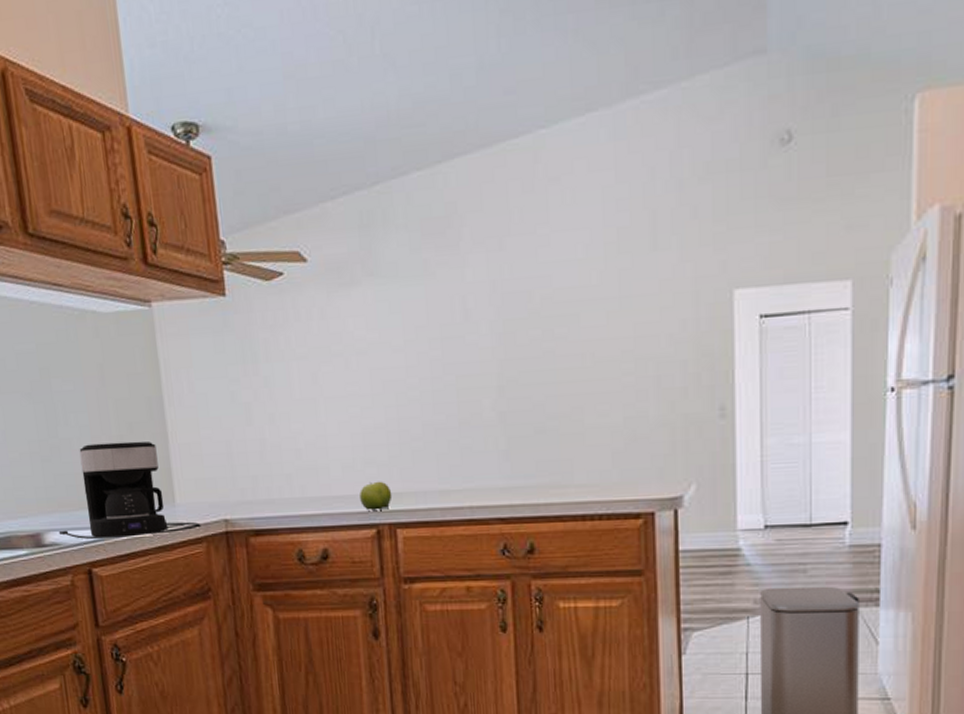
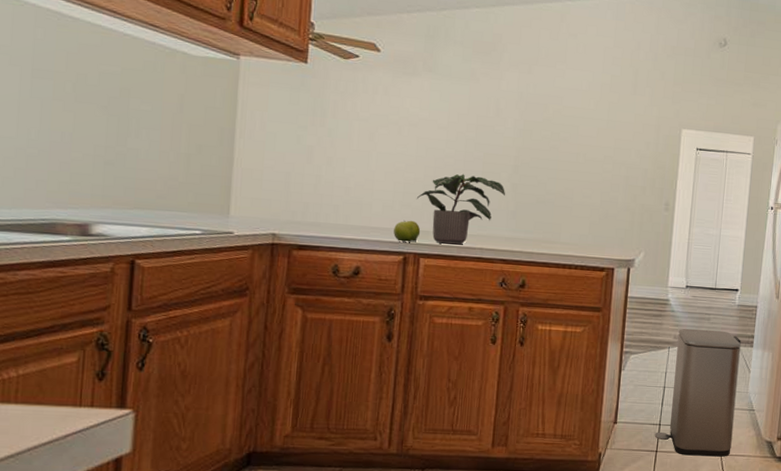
coffee maker: present [58,441,201,540] -> none [108,156,250,239]
potted plant: none [380,409,493,507] -> present [416,174,506,245]

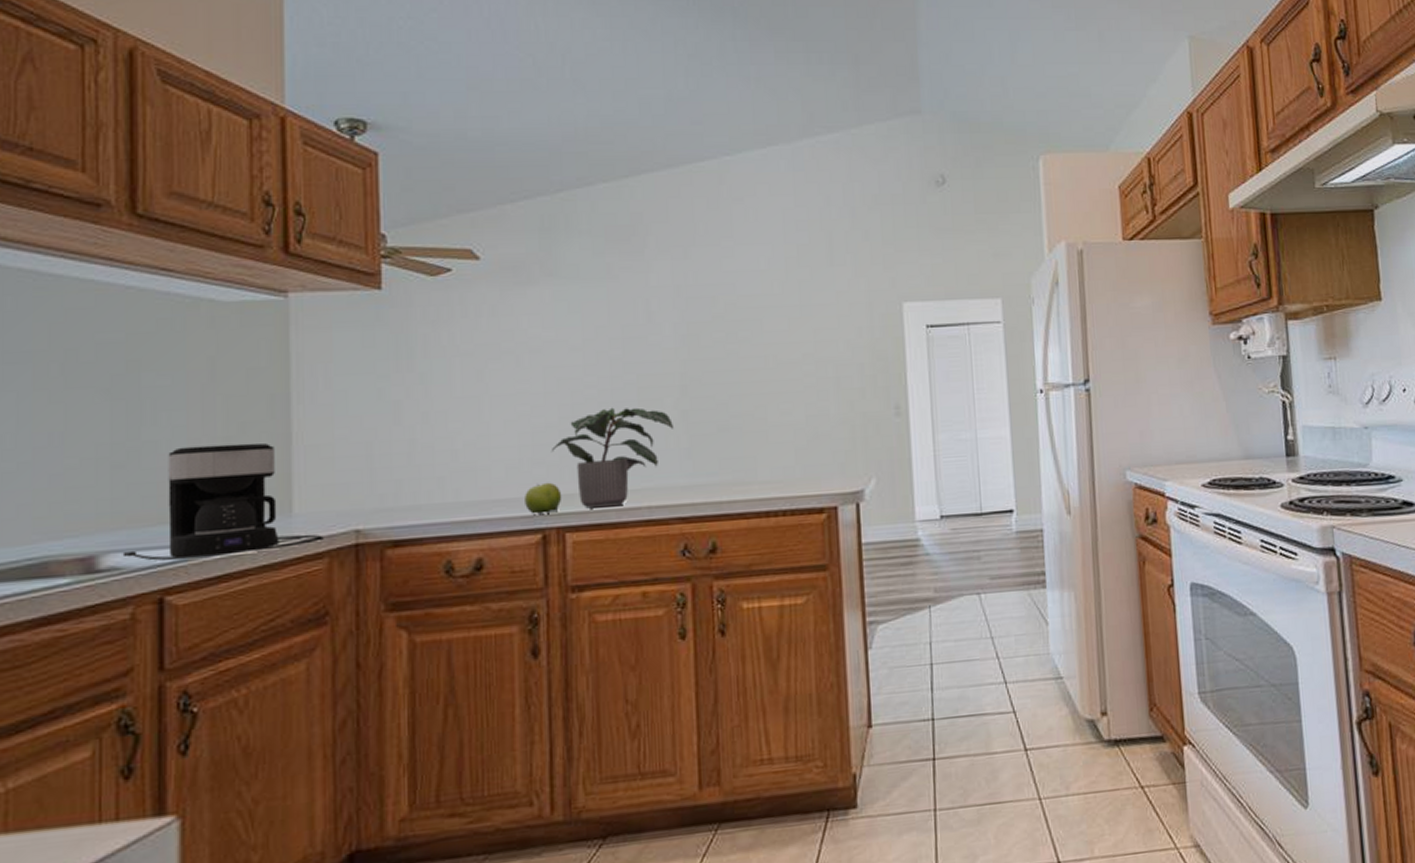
coffee maker: none [108,156,250,239] -> present [122,442,324,561]
pedal bin: present [654,328,741,457] -> none [927,571,1039,759]

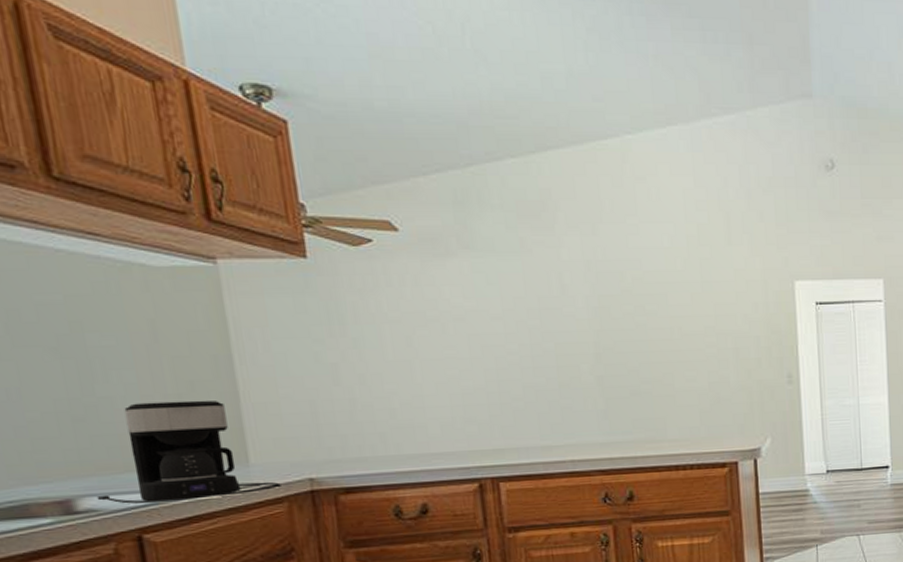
fruit: present [525,482,562,514] -> none [460,438,494,466]
potted plant: present [551,407,675,509] -> none [480,372,591,462]

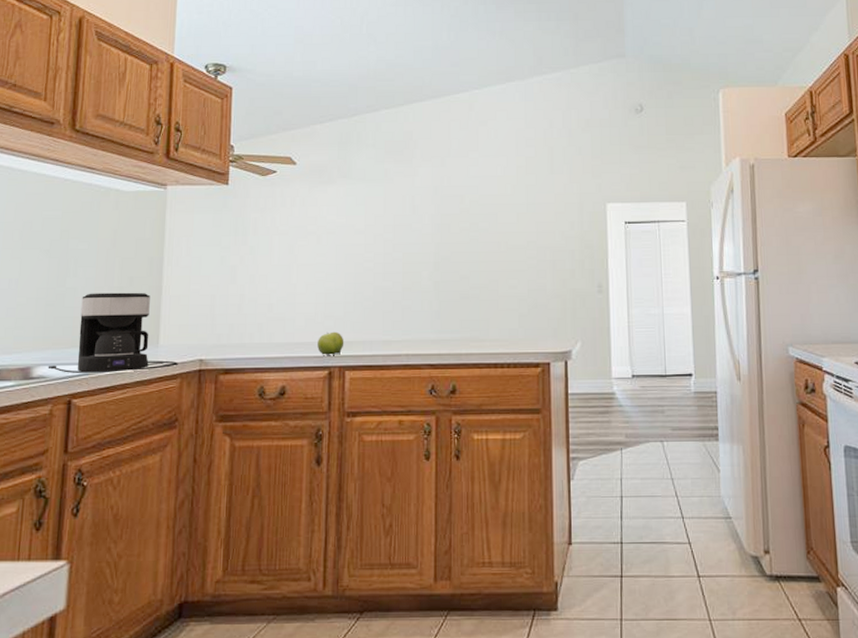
fruit: none [460,438,494,466] -> present [317,331,344,355]

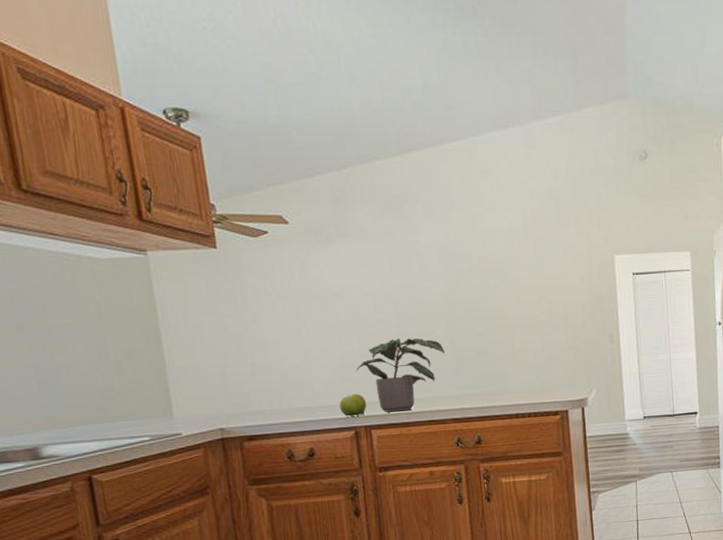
coffee maker: present [47,292,178,374] -> none [57,365,198,451]
potted plant: none [338,277,429,353] -> present [356,338,446,413]

